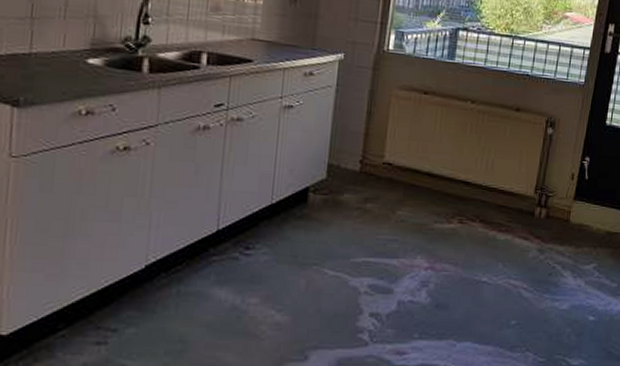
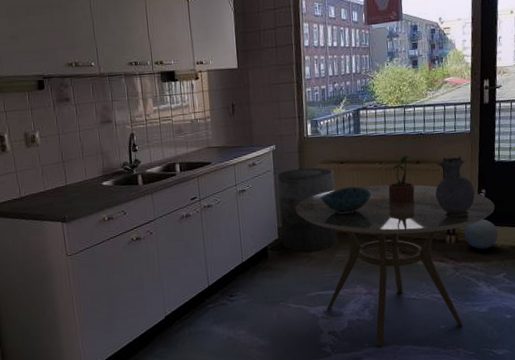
trash can: none [330,89,415,203] -> present [277,167,338,252]
dining table: none [356,126,597,340] -> present [296,184,495,347]
bowl: none [390,124,455,161] -> present [320,186,371,215]
potted plant: none [474,98,517,160] -> present [388,155,417,204]
pitcher: none [532,108,578,186] -> present [435,155,475,217]
ball: none [557,193,596,231] -> present [464,219,498,249]

